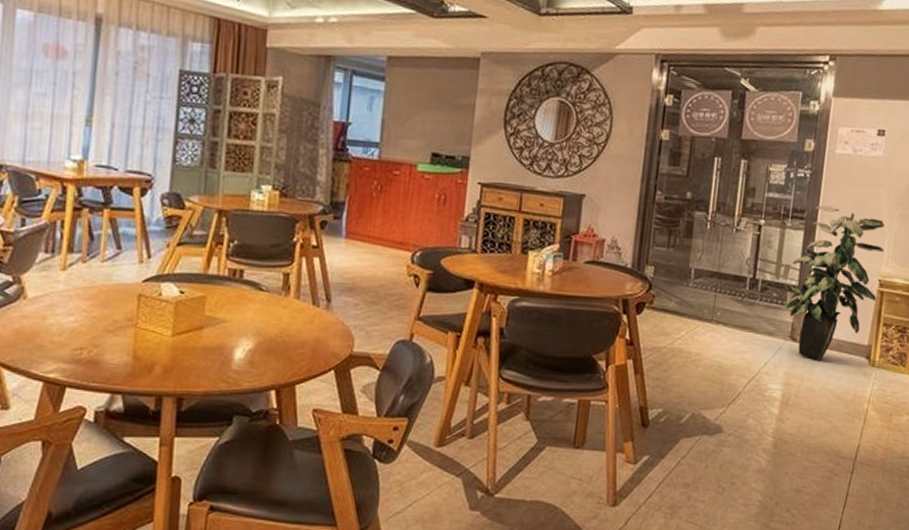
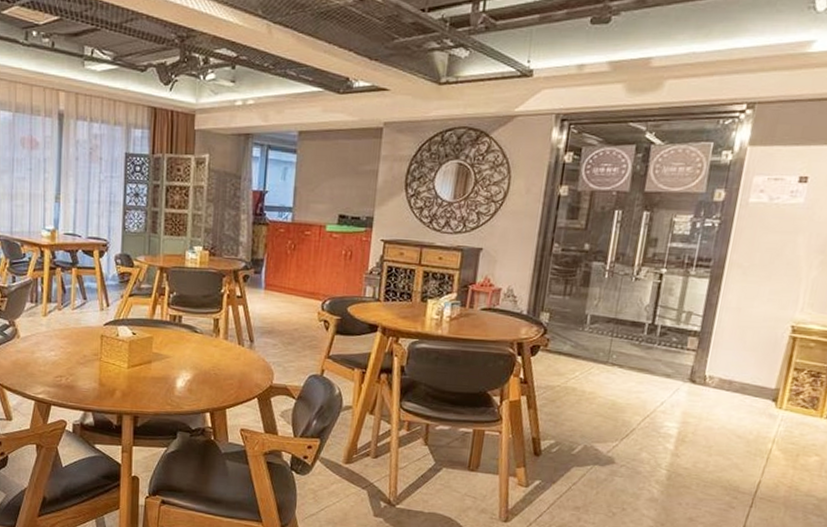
indoor plant: present [783,205,885,362] -> none [683,254,801,403]

